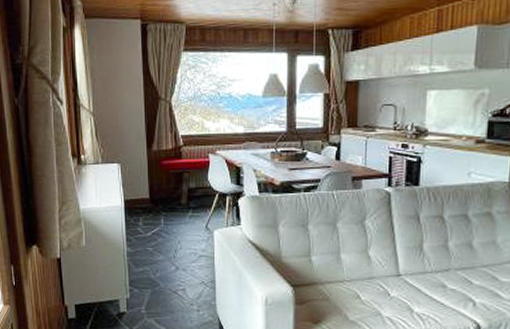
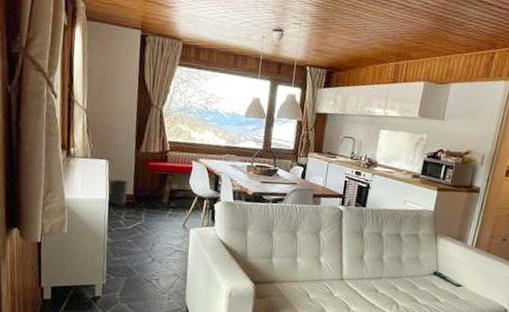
wastebasket: none [122,182,143,211] -> present [108,179,129,205]

